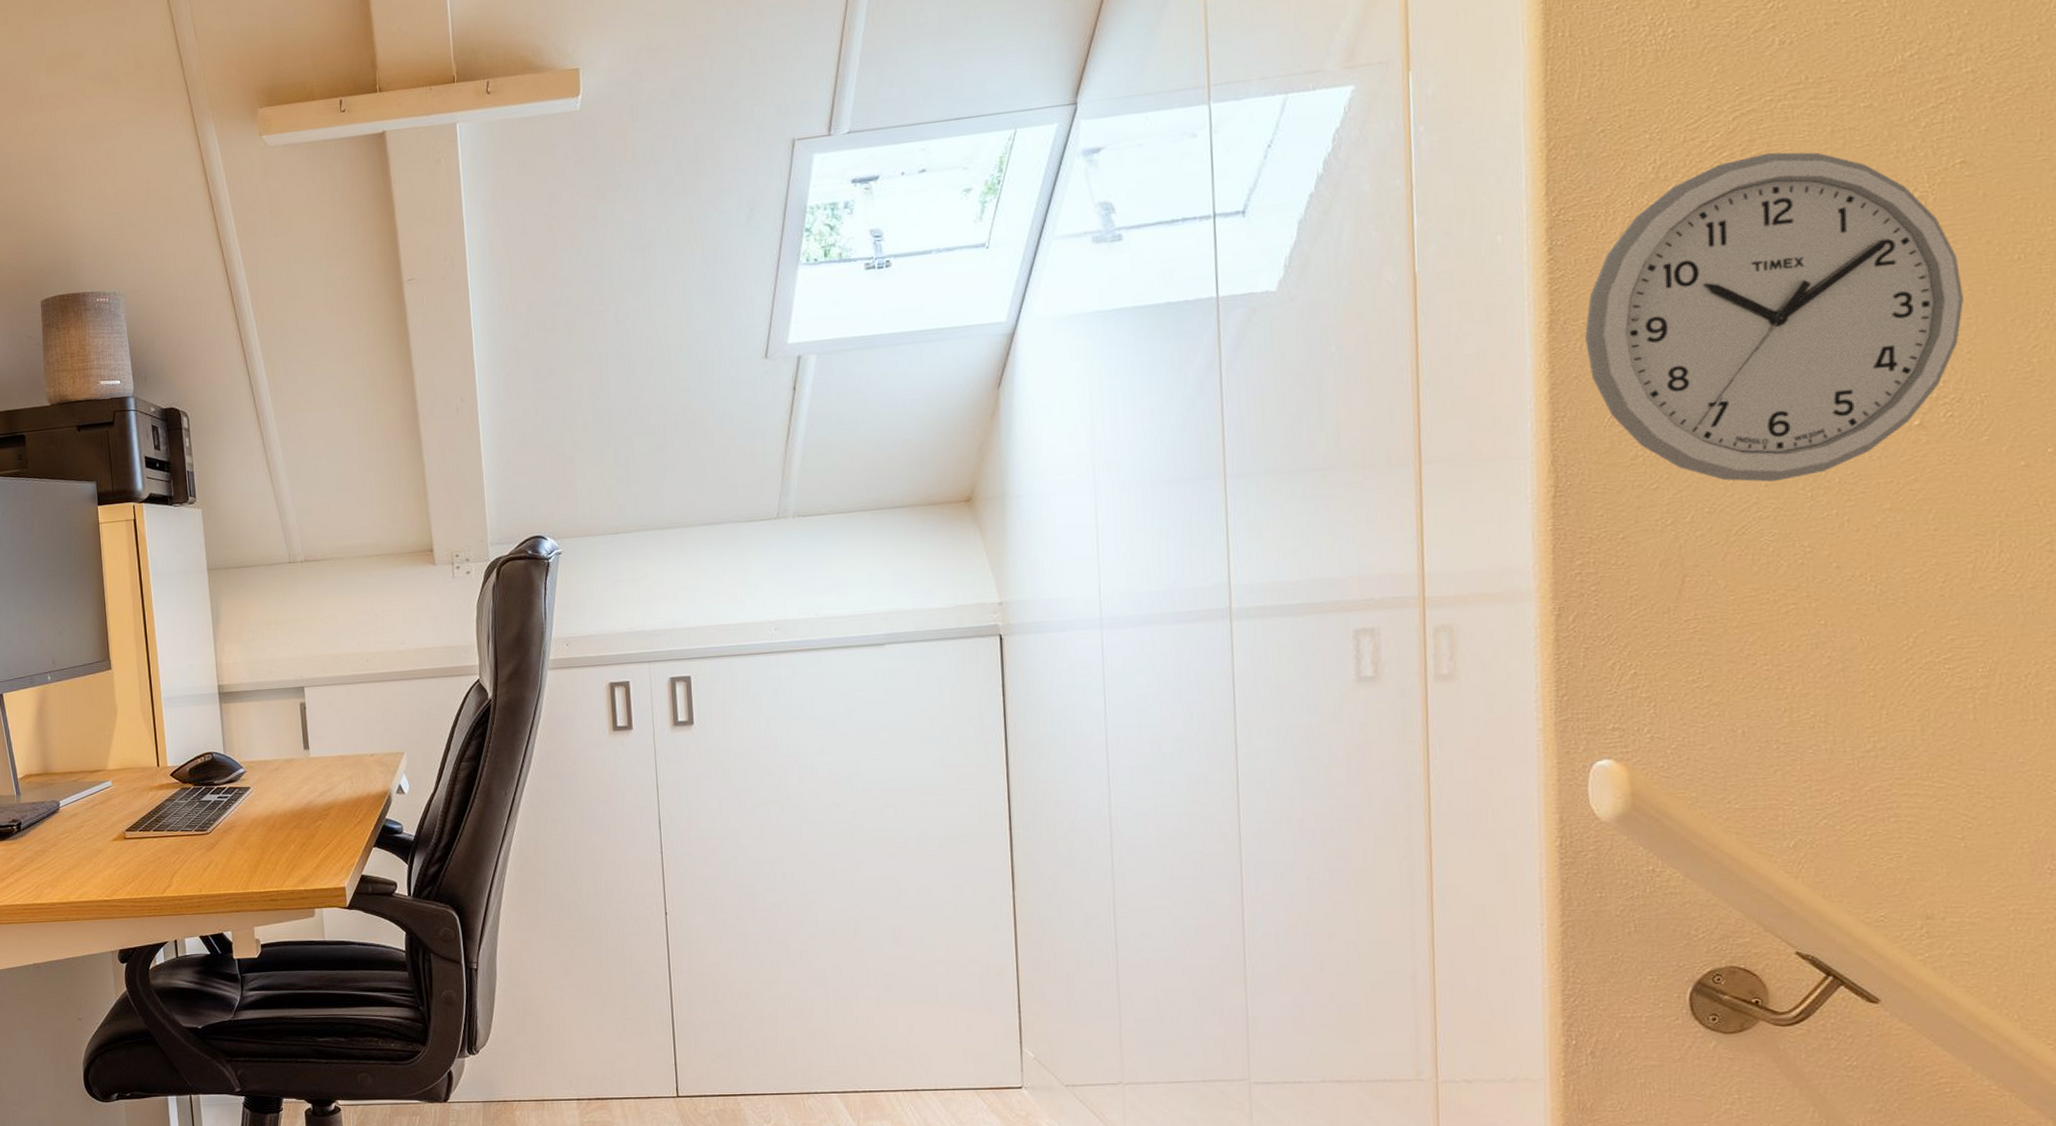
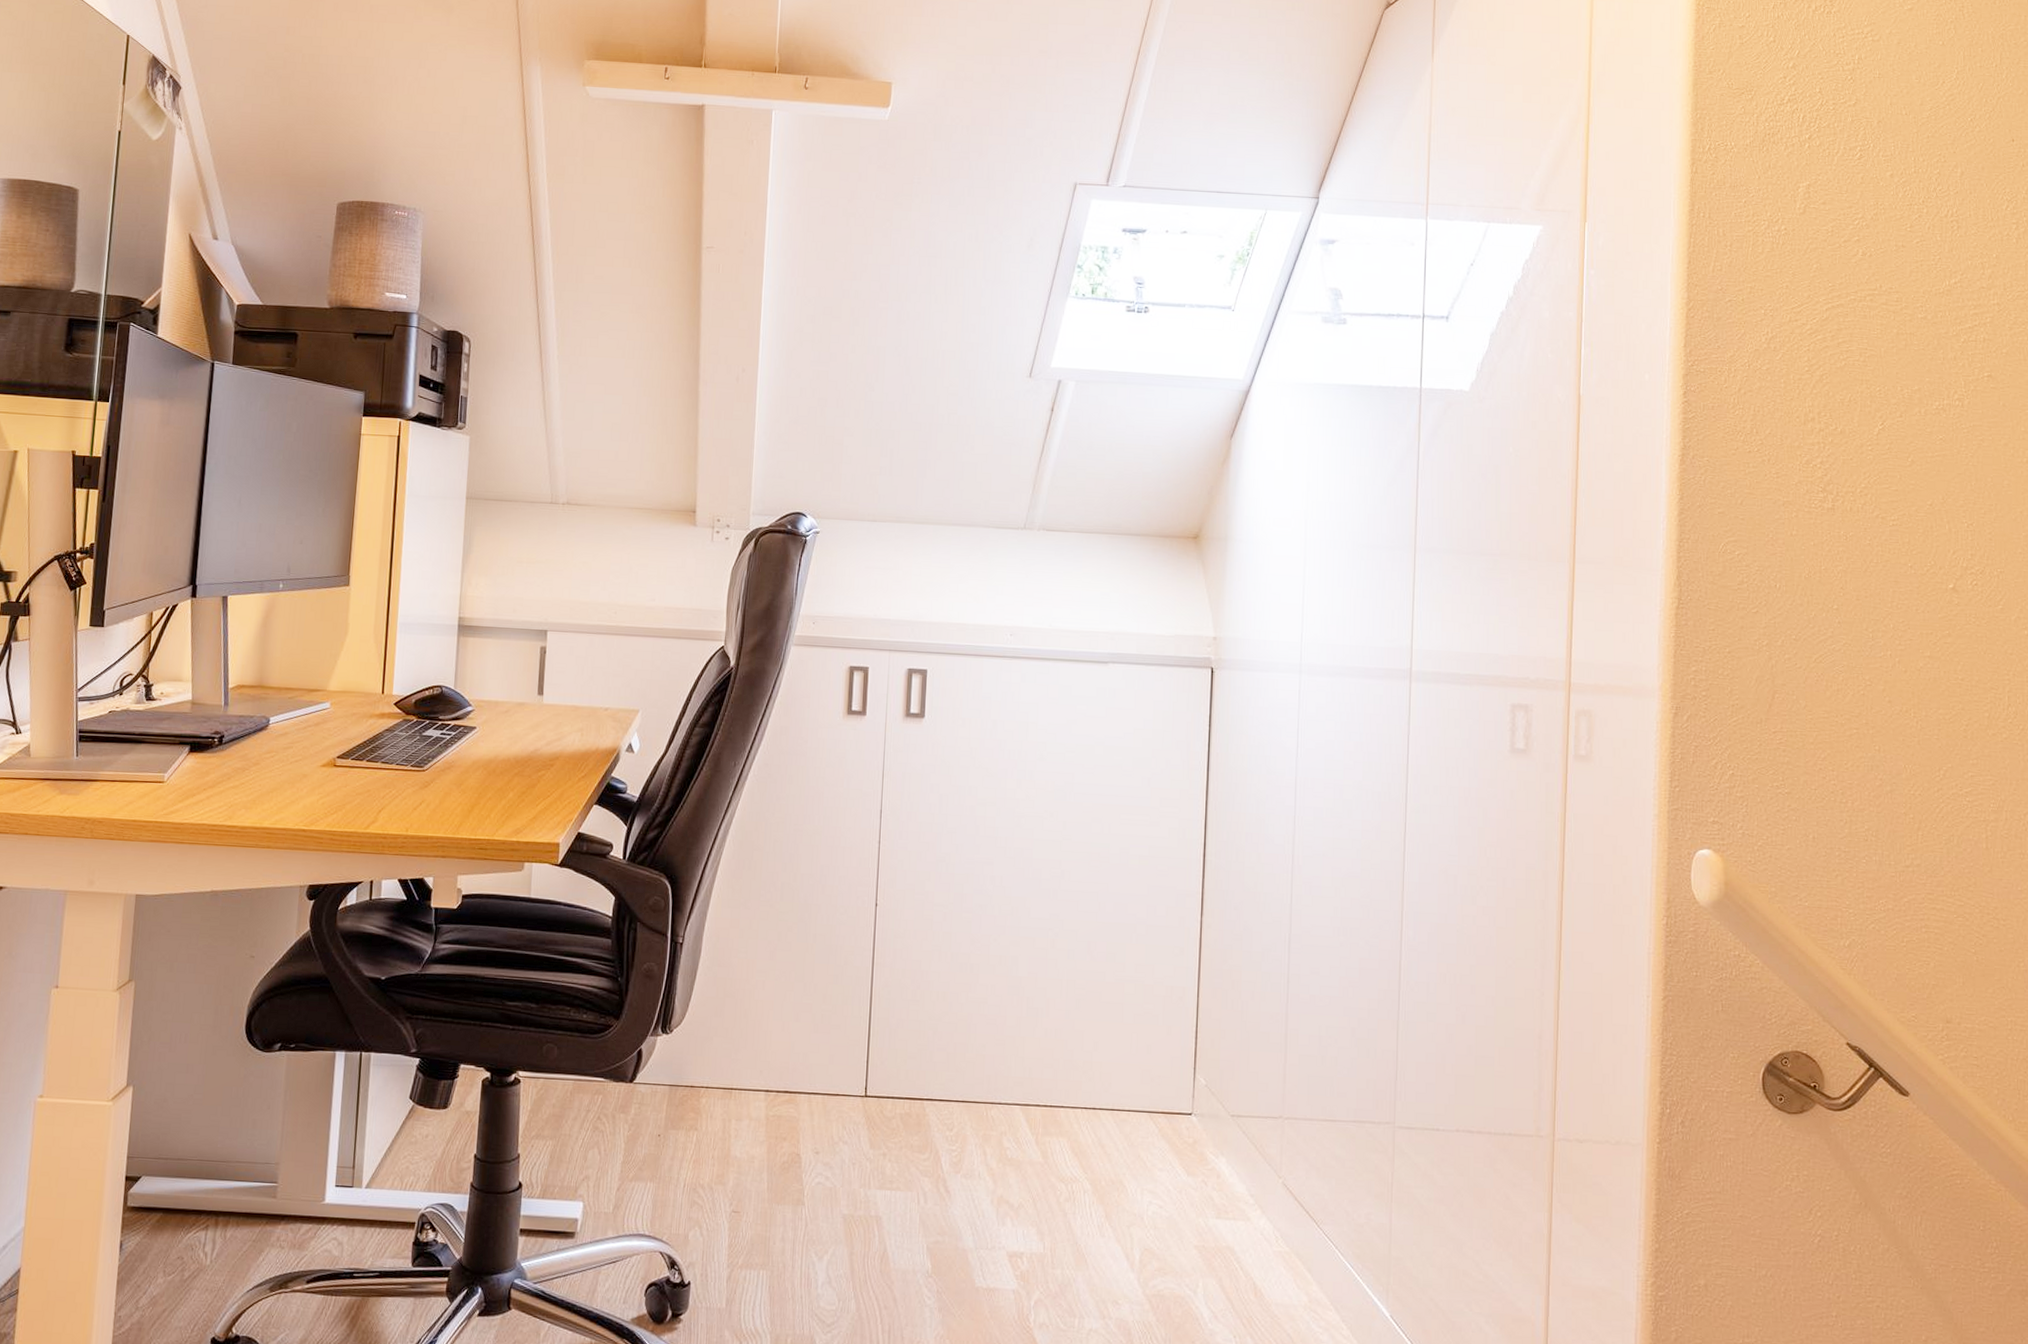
wall clock: present [1585,152,1964,482] -> none [1708,342,1987,620]

